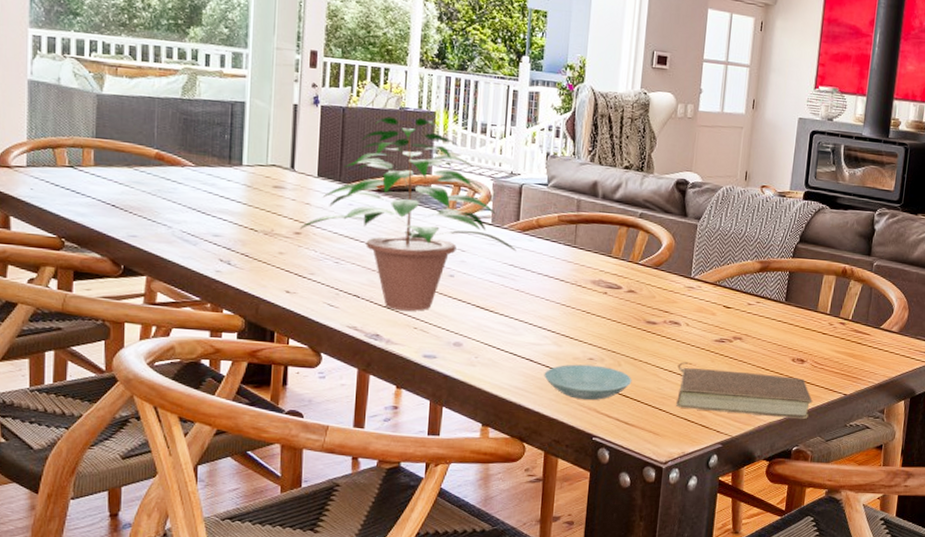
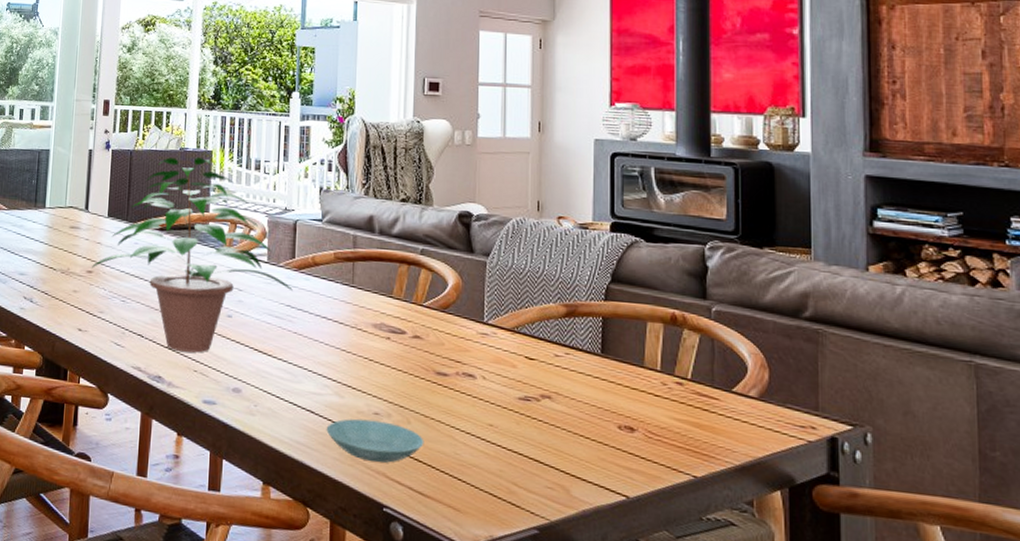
book: present [675,362,813,419] -> none [476,422,651,506]

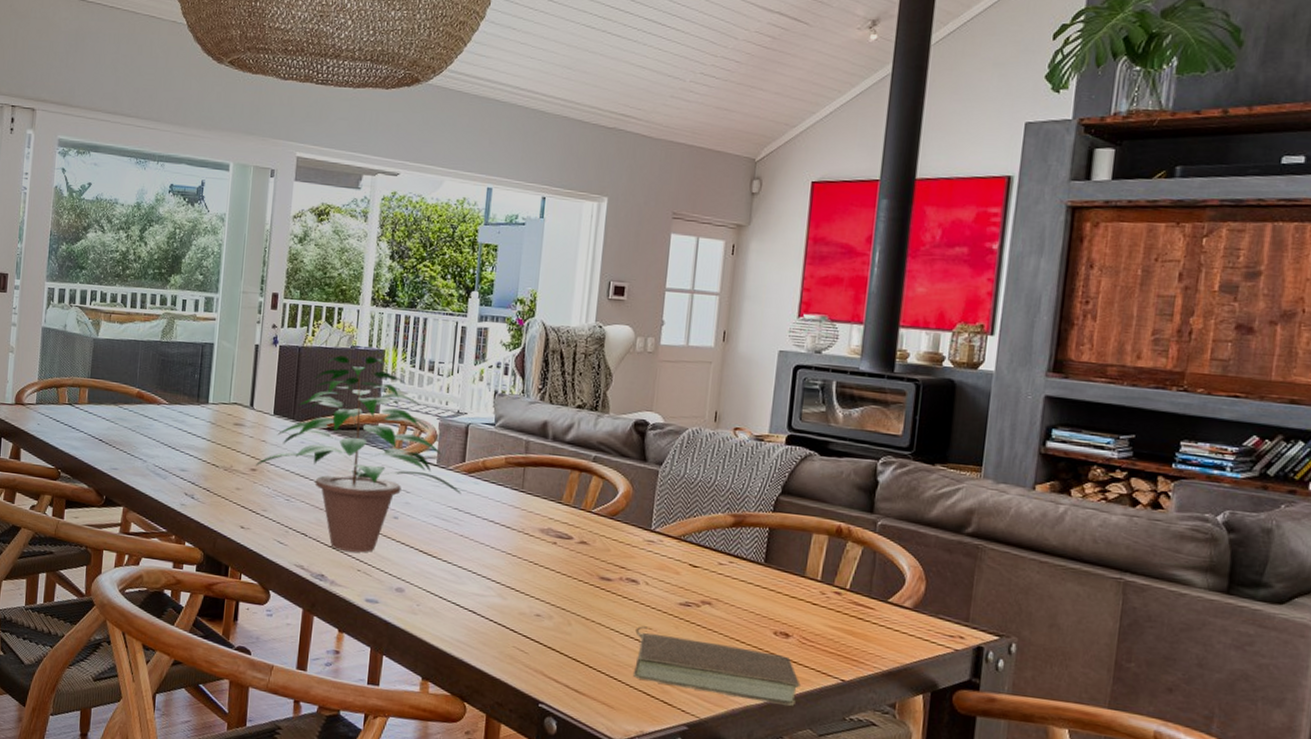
saucer: present [326,418,424,463] -> none [487,619,584,662]
book: none [476,422,651,506] -> present [632,626,800,706]

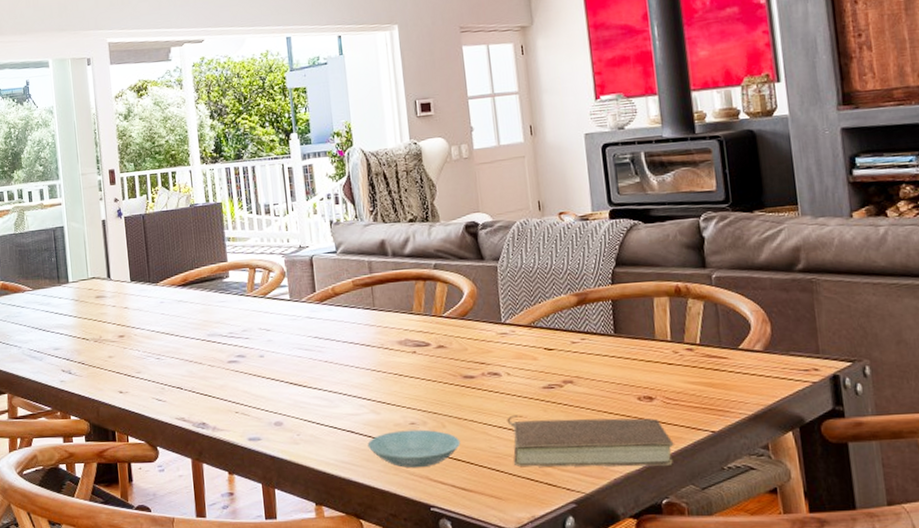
potted plant: present [256,355,461,553] -> none [123,211,318,397]
saucer: none [487,619,584,662] -> present [367,429,461,468]

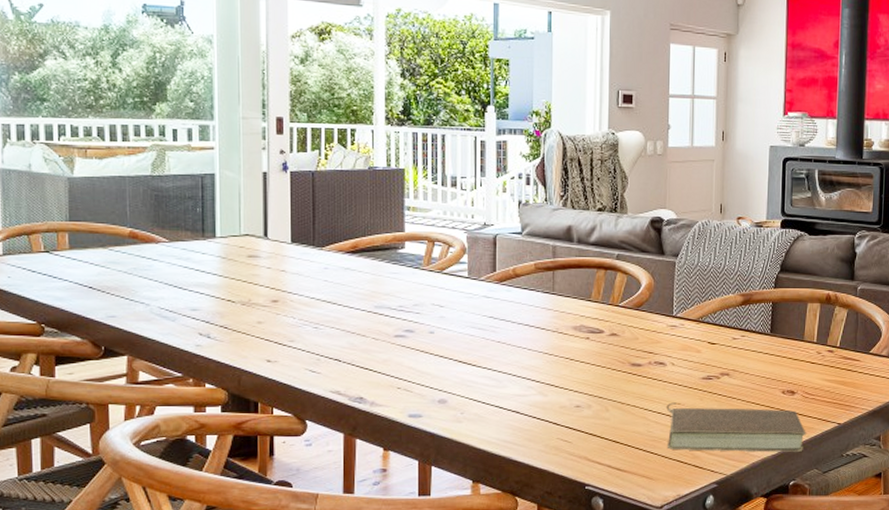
saucer: present [367,429,461,468] -> none [531,412,621,449]

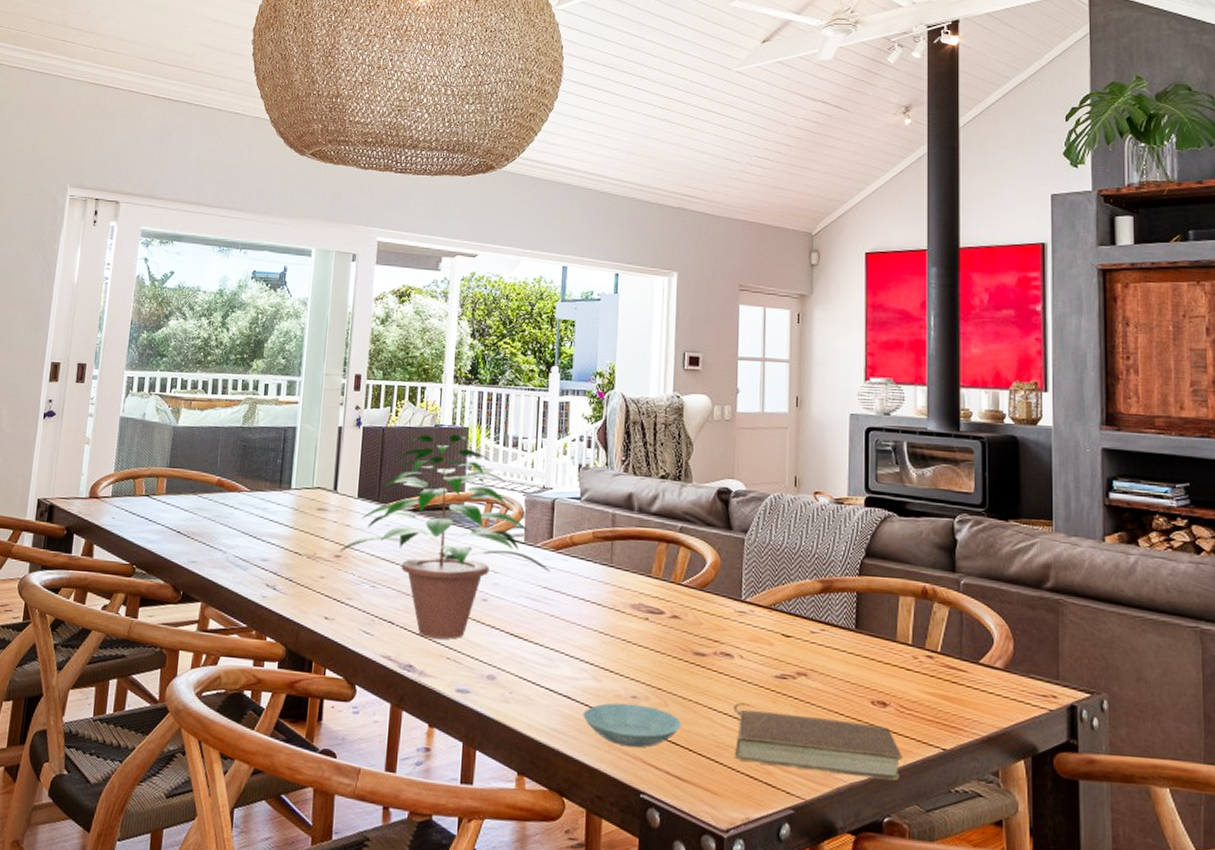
potted plant: none [277,176,495,371] -> present [340,434,550,639]
saucer: none [531,412,621,449] -> present [583,703,682,748]

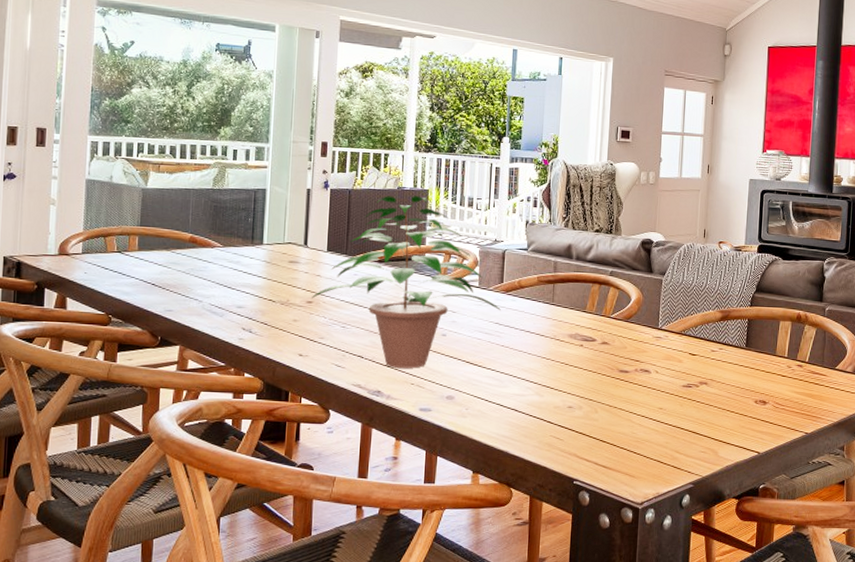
saucer: present [583,703,682,748] -> none [528,412,608,446]
book: present [733,702,903,780] -> none [648,407,776,458]

